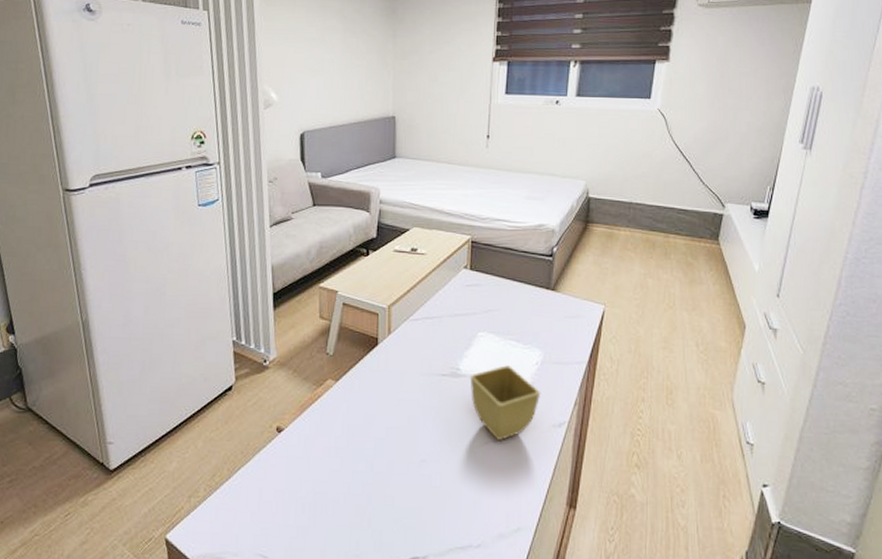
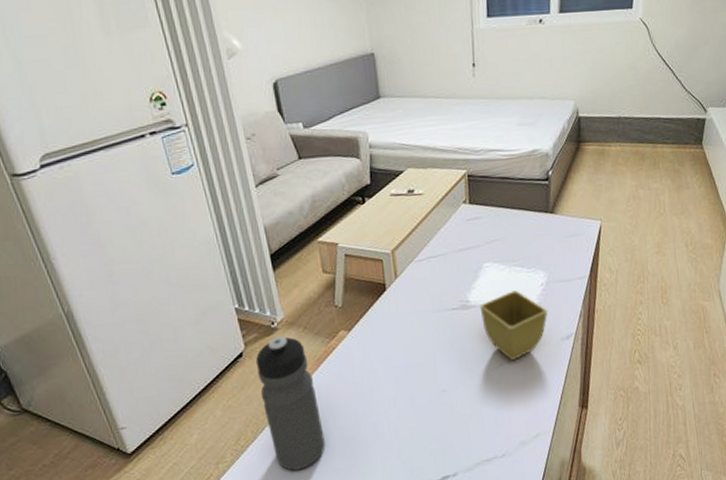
water bottle: none [242,375,297,519] -> present [255,336,325,471]

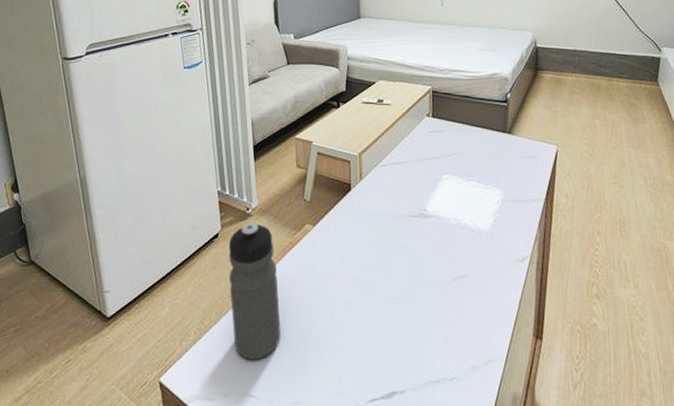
flower pot: present [479,290,548,360] -> none [437,205,504,276]

